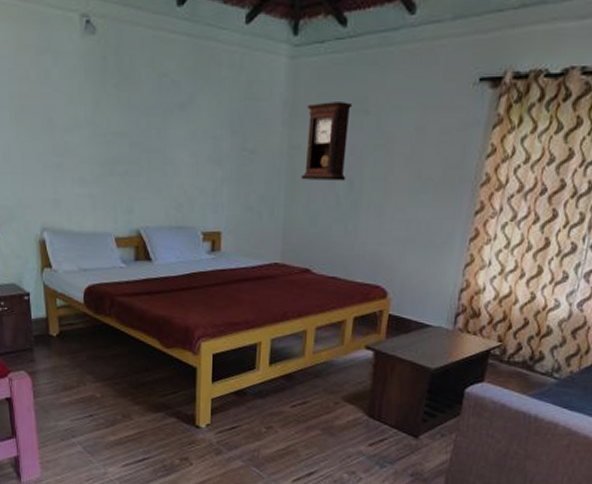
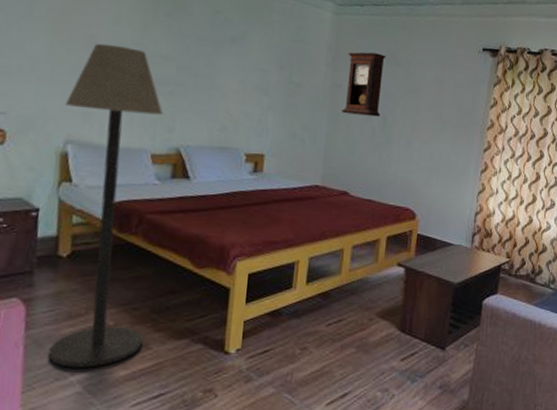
floor lamp: none [36,126,125,432] -> present [48,43,163,368]

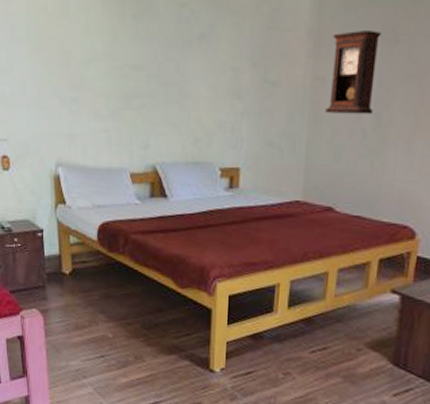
floor lamp: present [48,43,163,368] -> none [52,59,138,373]

